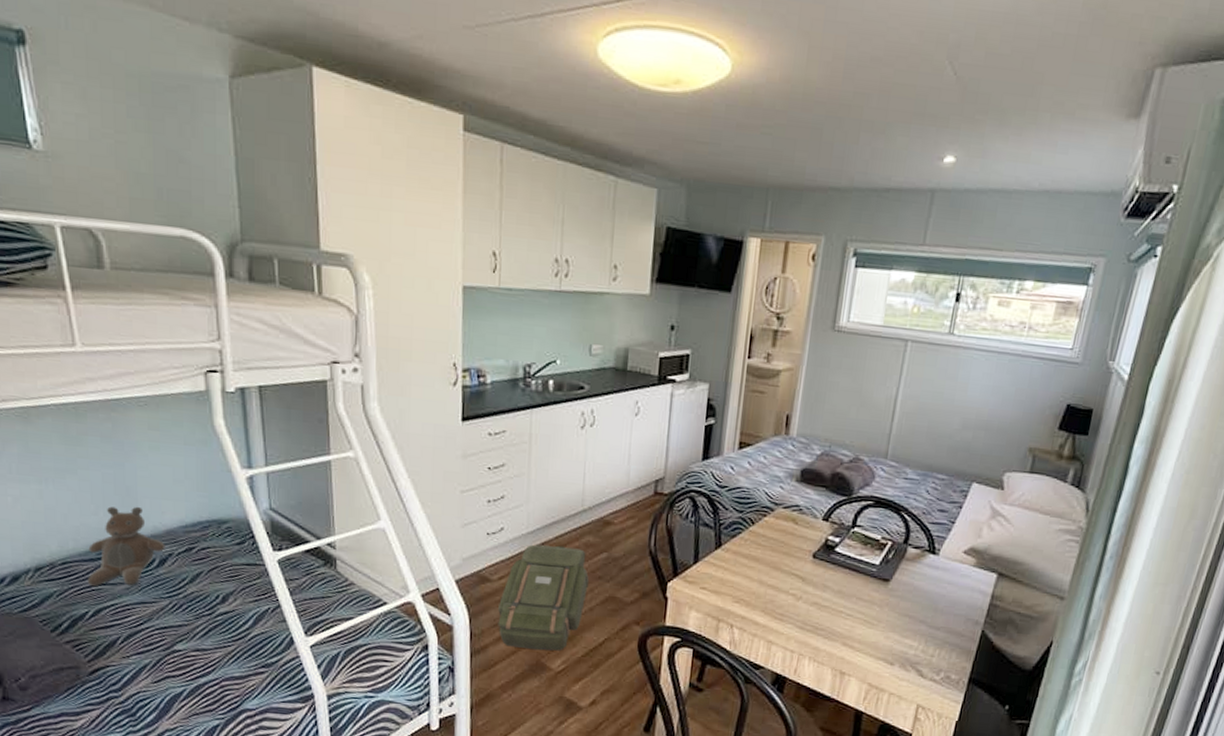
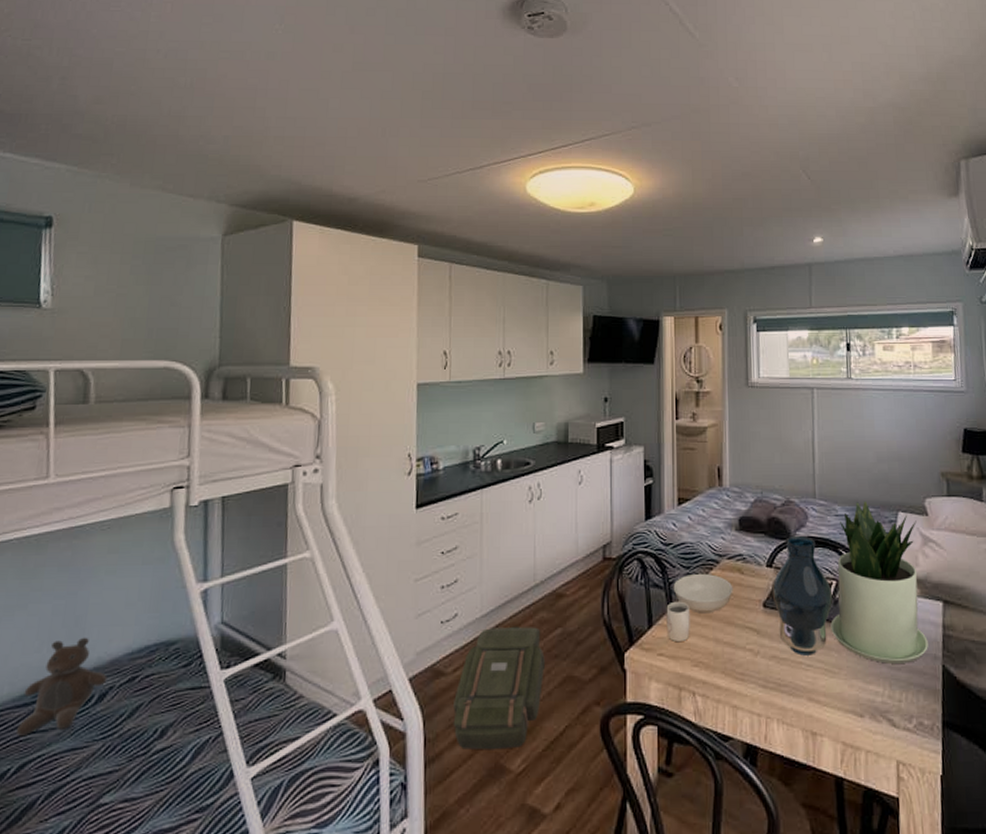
mug: none [712,541,738,580] -> present [666,601,690,643]
bowl: none [723,518,785,557] -> present [673,573,733,614]
vase: none [823,493,886,607] -> present [772,535,833,656]
planter: none [877,467,990,625] -> present [830,501,928,664]

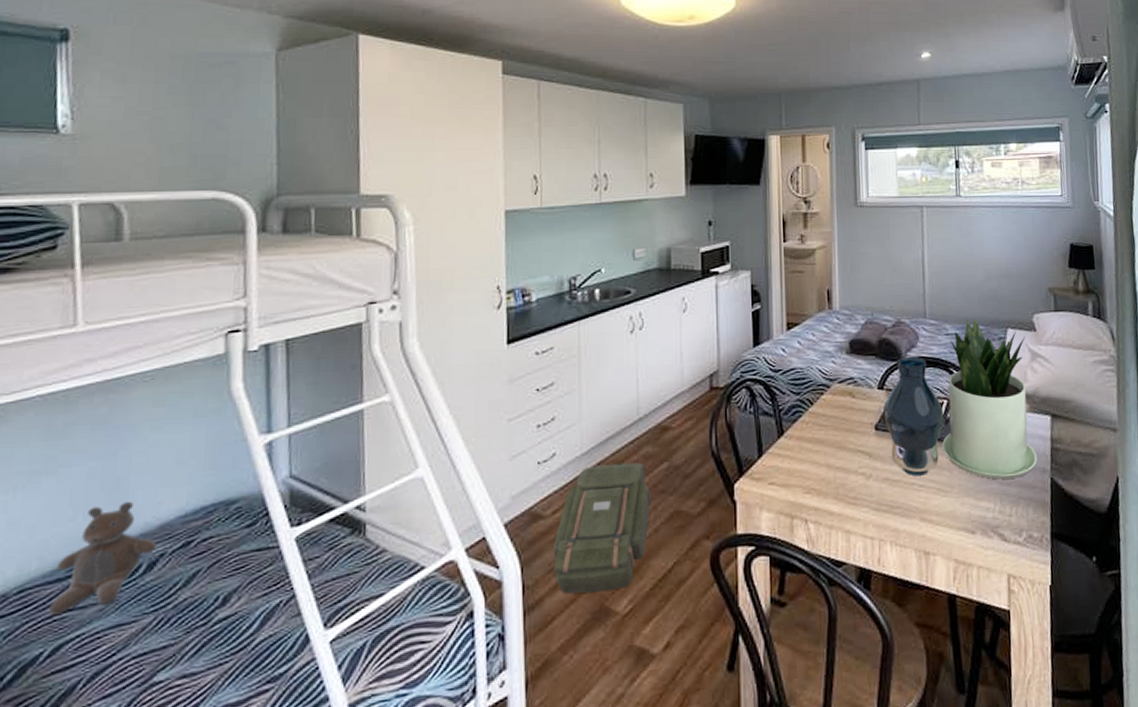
mug: present [666,601,690,643] -> none [776,428,802,471]
bowl: present [673,573,733,614] -> none [783,398,845,440]

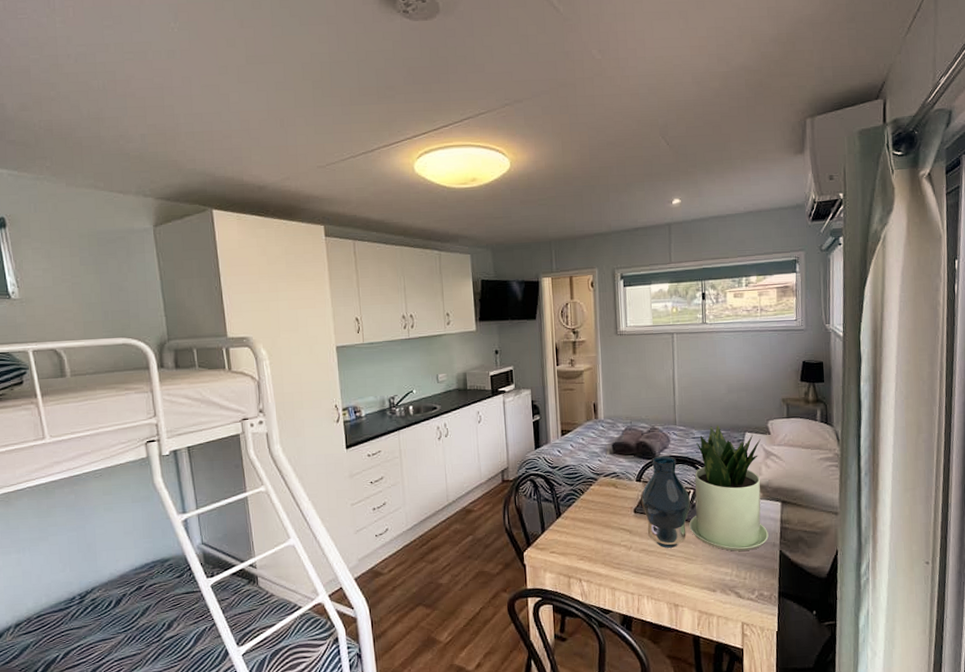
stuffed animal: present [48,501,157,616] -> none [57,559,120,633]
backpack: present [553,462,650,594] -> none [391,536,461,628]

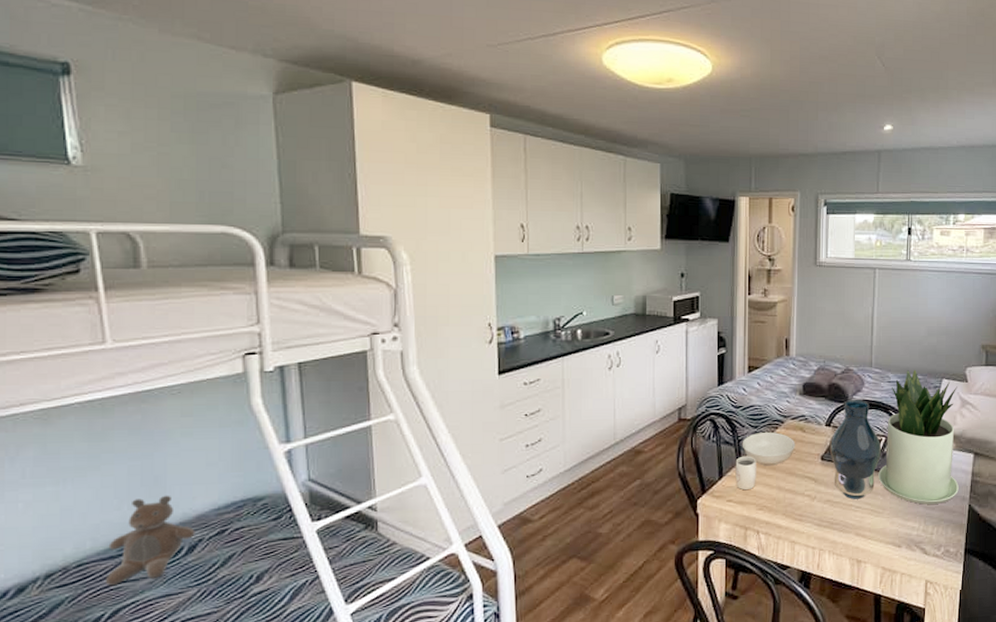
stuffed animal: none [57,559,120,633] -> present [105,495,195,586]
mug: none [555,511,576,543] -> present [735,456,756,491]
bowl: none [560,488,610,520] -> present [742,431,796,466]

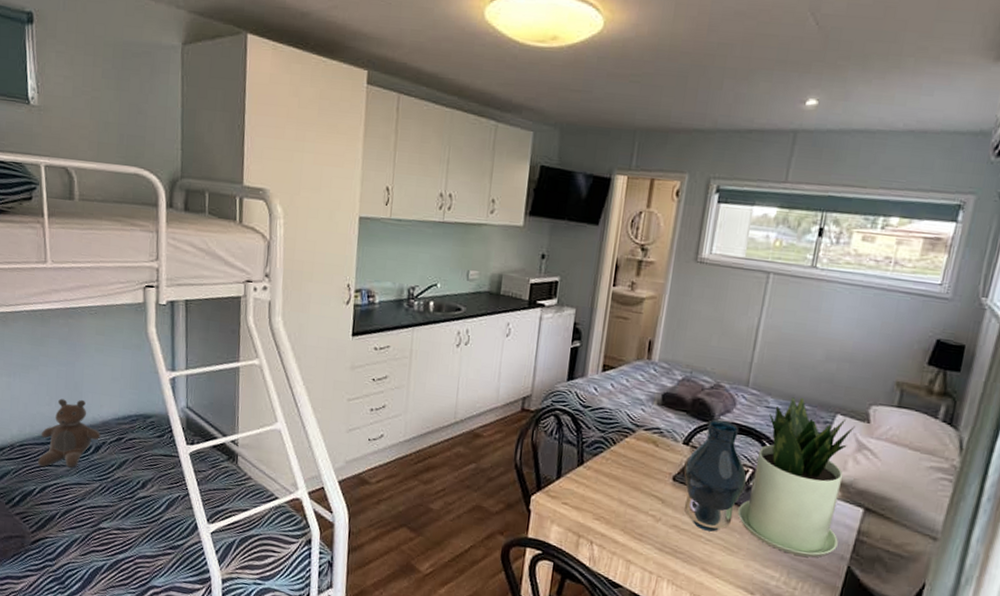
mug: present [735,456,756,491] -> none [574,459,600,497]
bowl: present [742,431,796,466] -> none [585,437,646,477]

